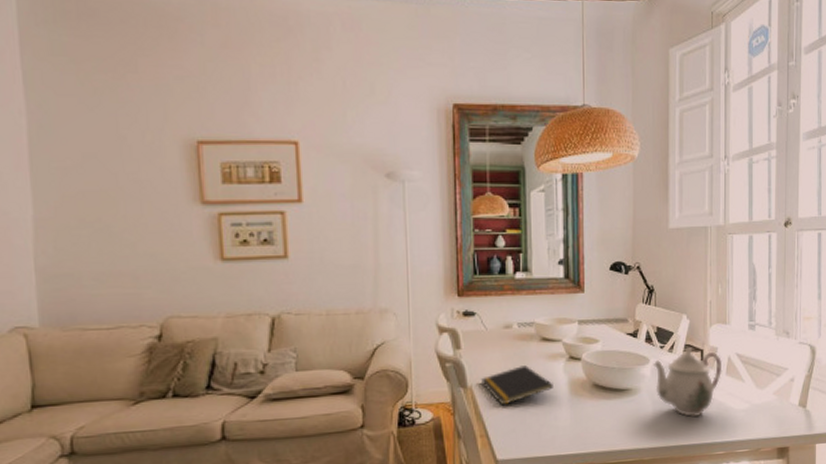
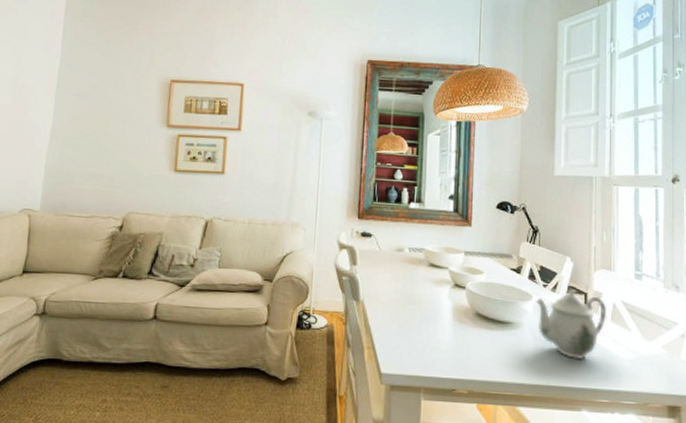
notepad: present [481,365,553,406] -> none [372,287,438,322]

